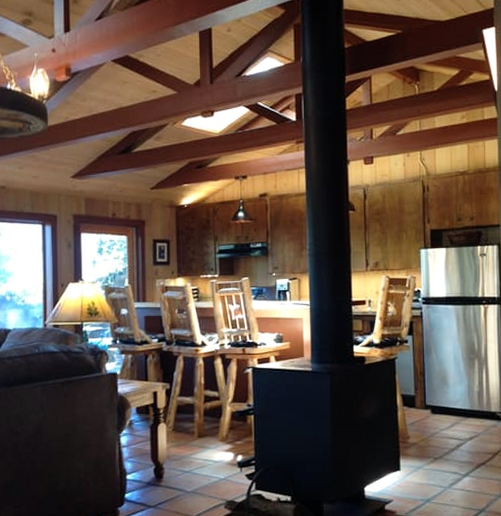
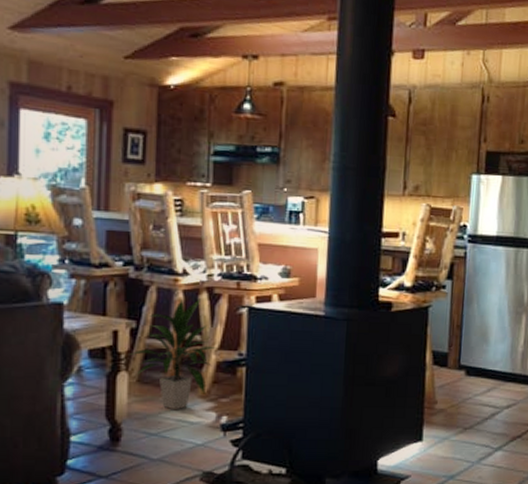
indoor plant: none [166,363,231,452] -> present [129,299,217,410]

